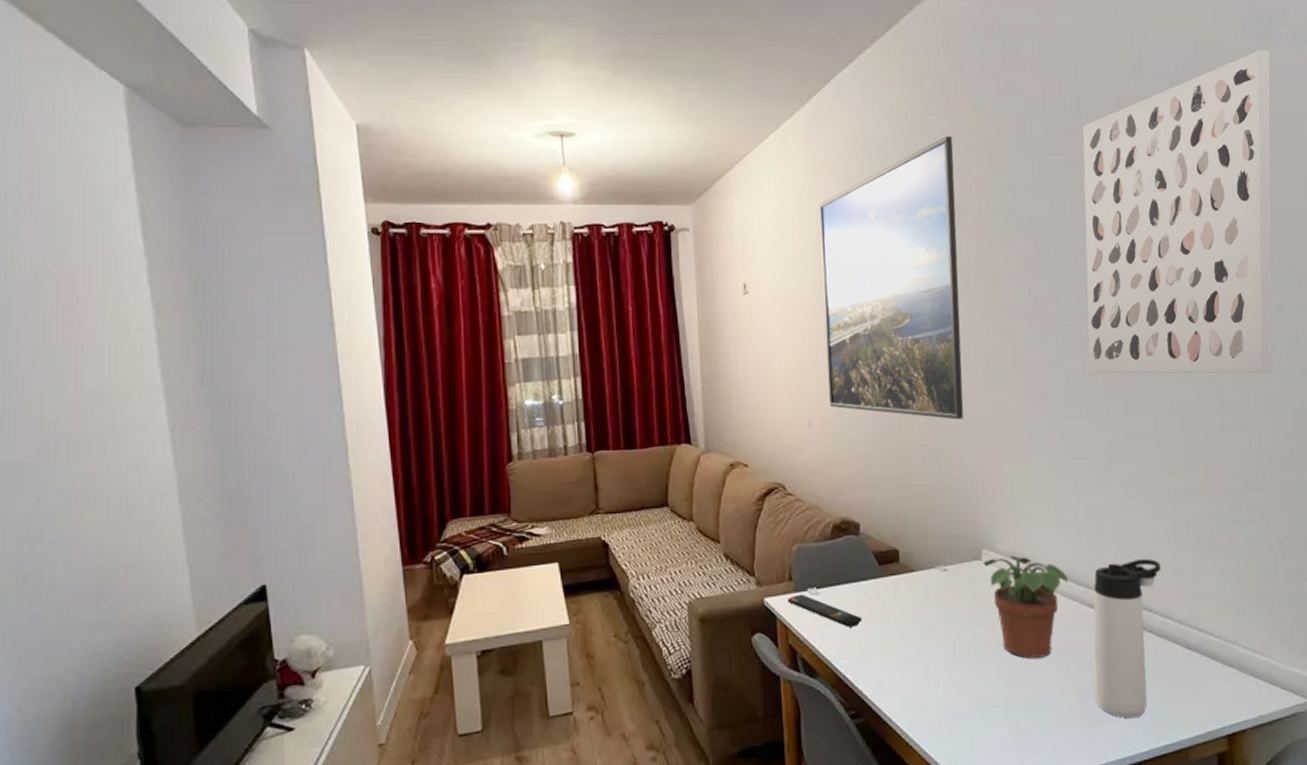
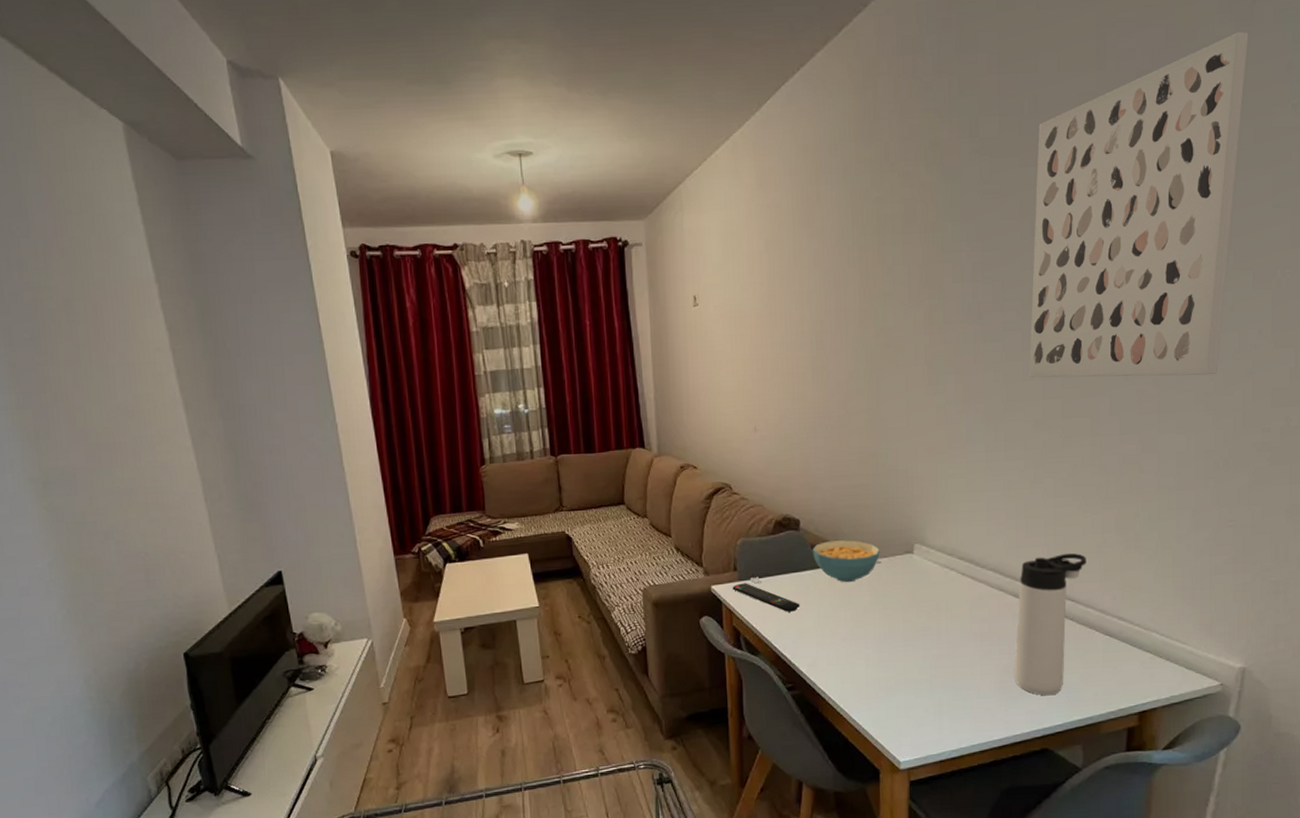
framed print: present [819,136,964,420] -> none [767,141,904,424]
cereal bowl: none [873,545,946,593] -> present [812,540,880,583]
potted plant: present [982,555,1069,658] -> none [914,549,996,641]

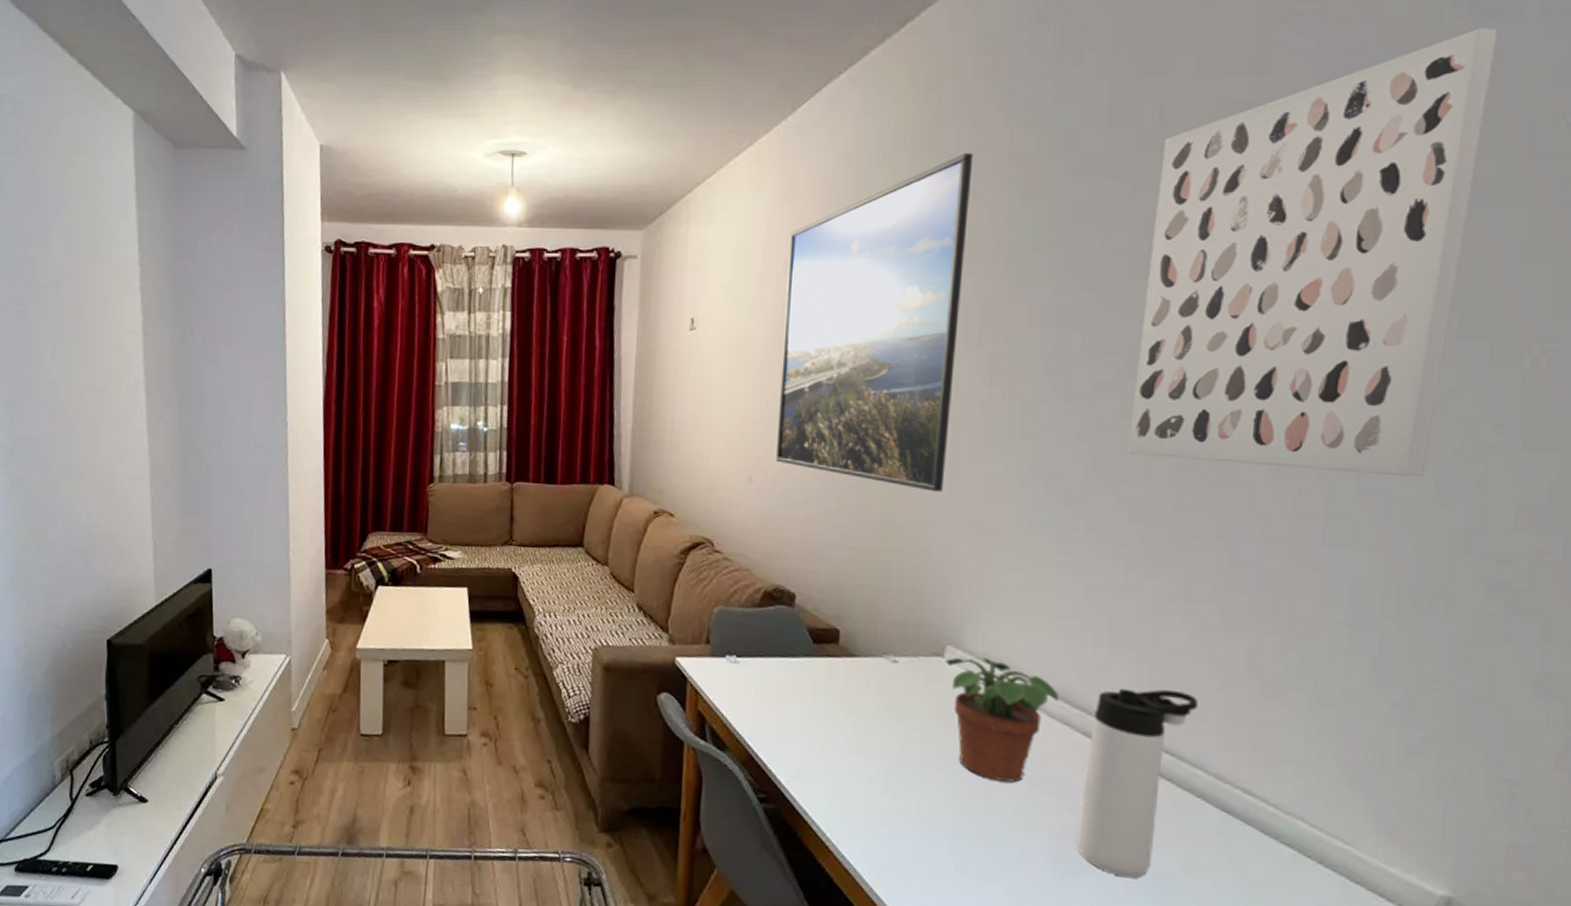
remote control: present [732,583,800,612] -> none [702,659,786,705]
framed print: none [767,141,904,424] -> present [776,153,974,492]
cereal bowl: present [812,540,880,583] -> none [807,625,898,681]
potted plant: none [914,549,996,641] -> present [944,658,1060,782]

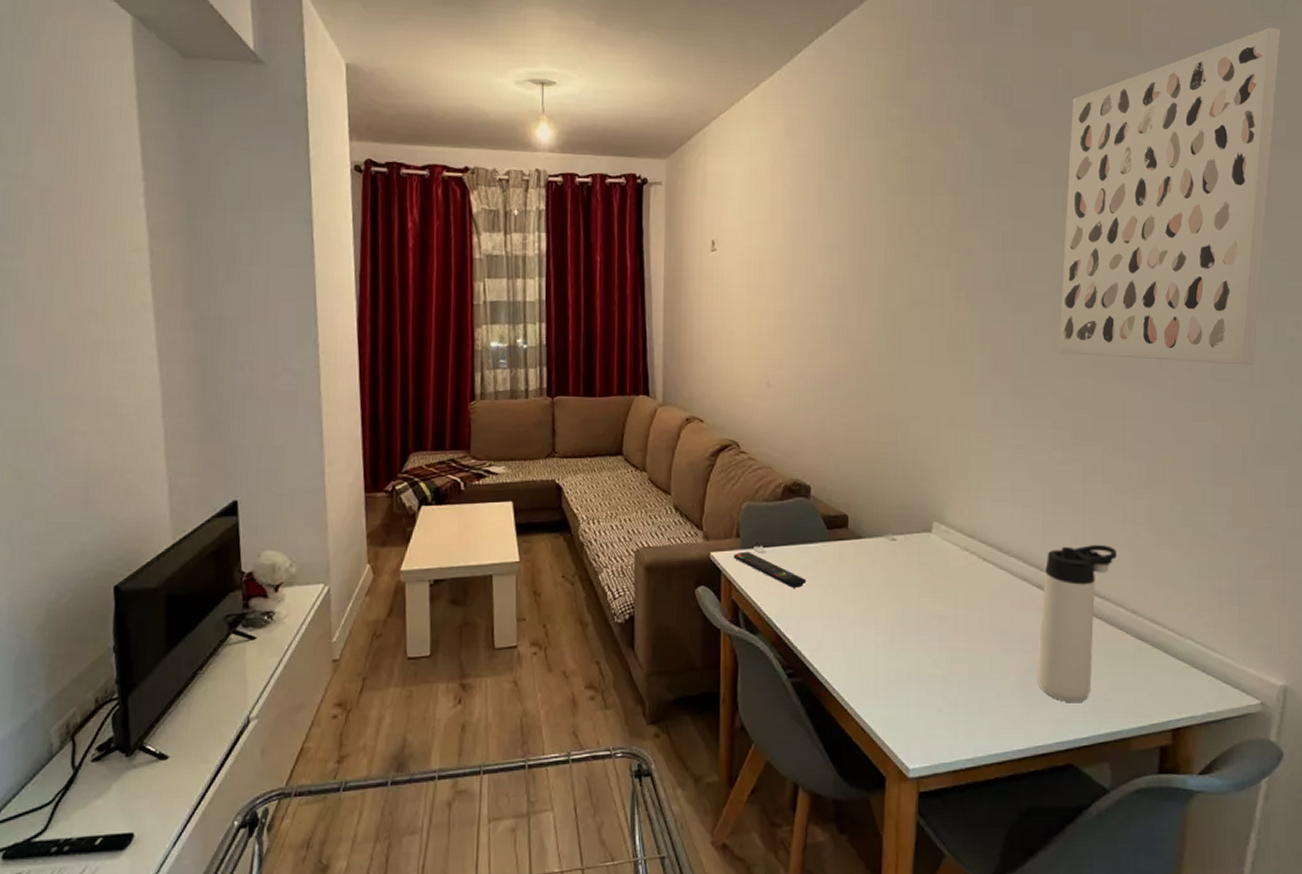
remote control: none [702,659,786,705] -> present [733,552,807,588]
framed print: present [776,153,974,492] -> none [790,102,935,391]
potted plant: present [944,658,1060,782] -> none [932,530,1020,634]

